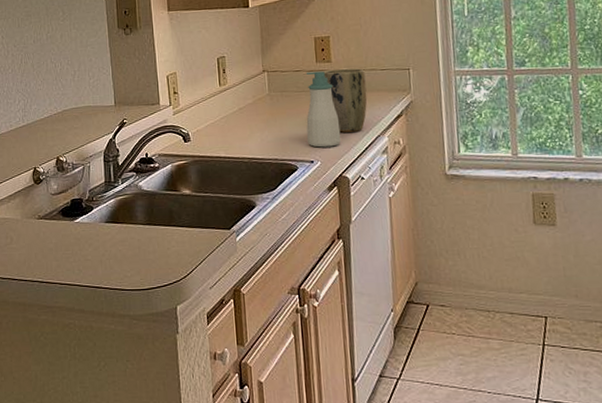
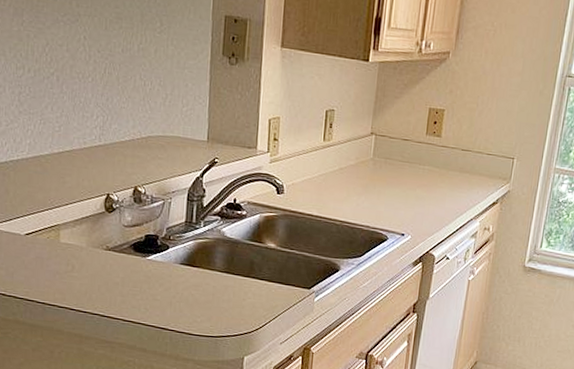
soap bottle: present [305,71,342,148] -> none [402,143,439,223]
plant pot: present [323,68,367,133] -> none [431,145,472,212]

